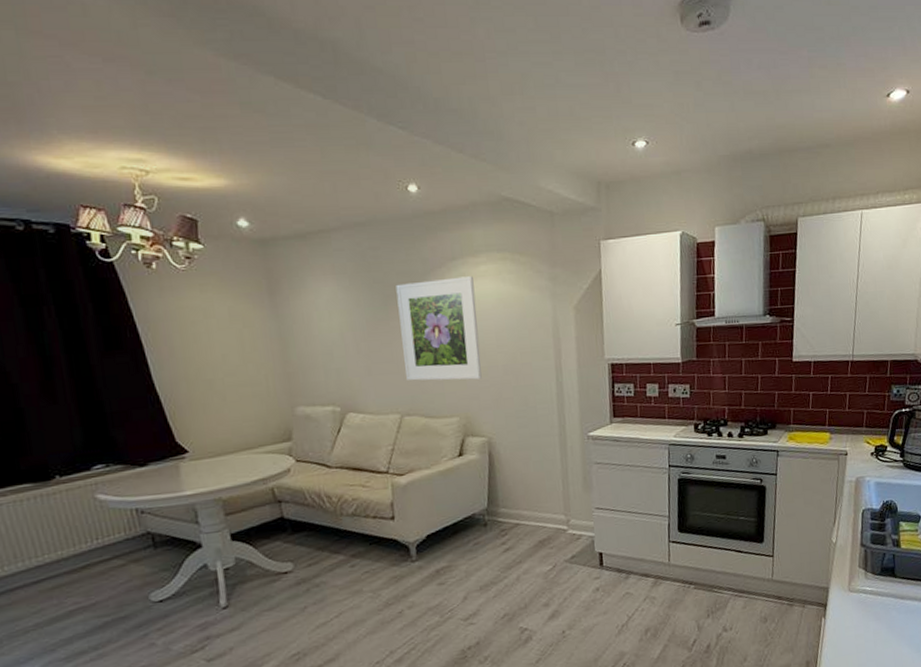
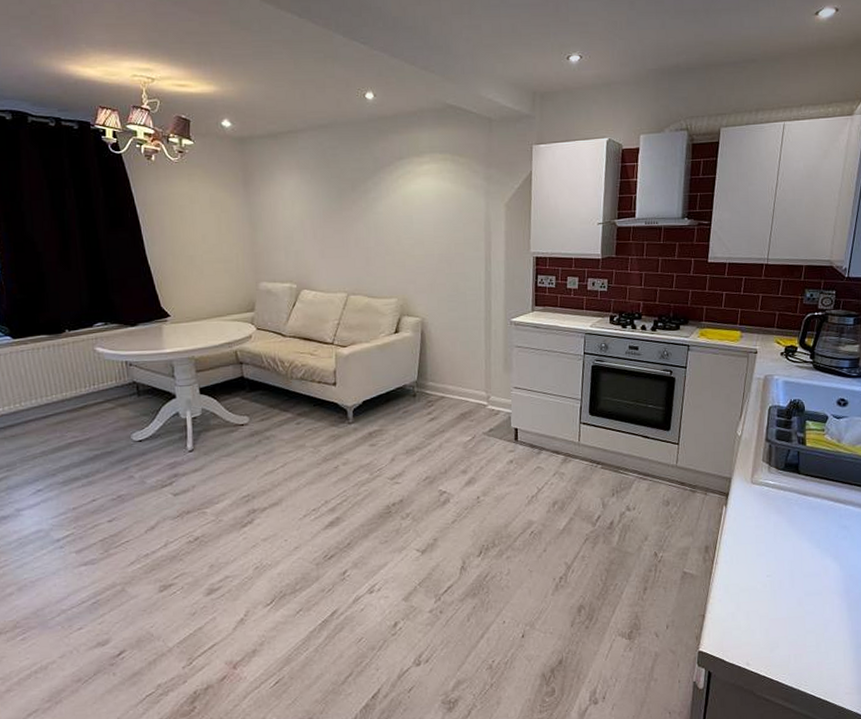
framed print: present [396,276,482,381] -> none [350,174,420,266]

